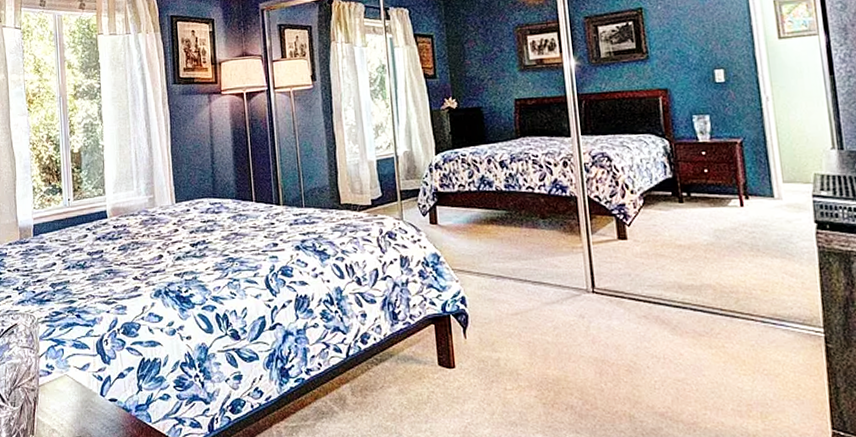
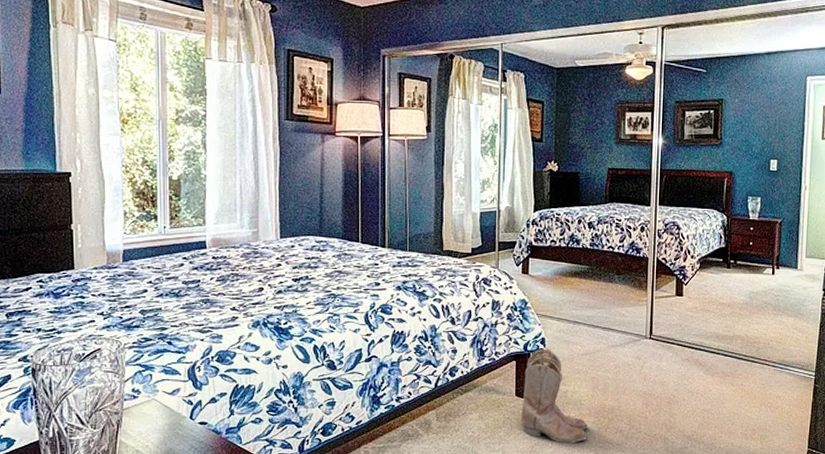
boots: none [446,308,530,422] -> present [521,348,588,443]

